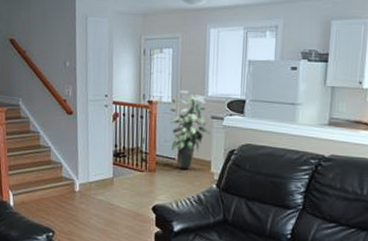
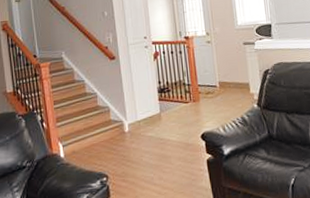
indoor plant: present [169,90,211,169] -> none [207,23,245,95]

